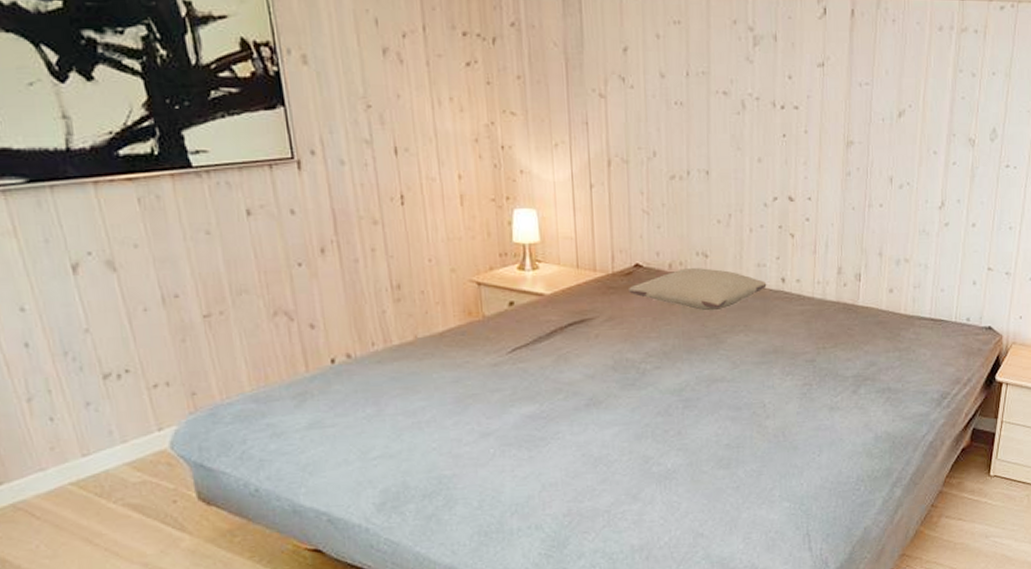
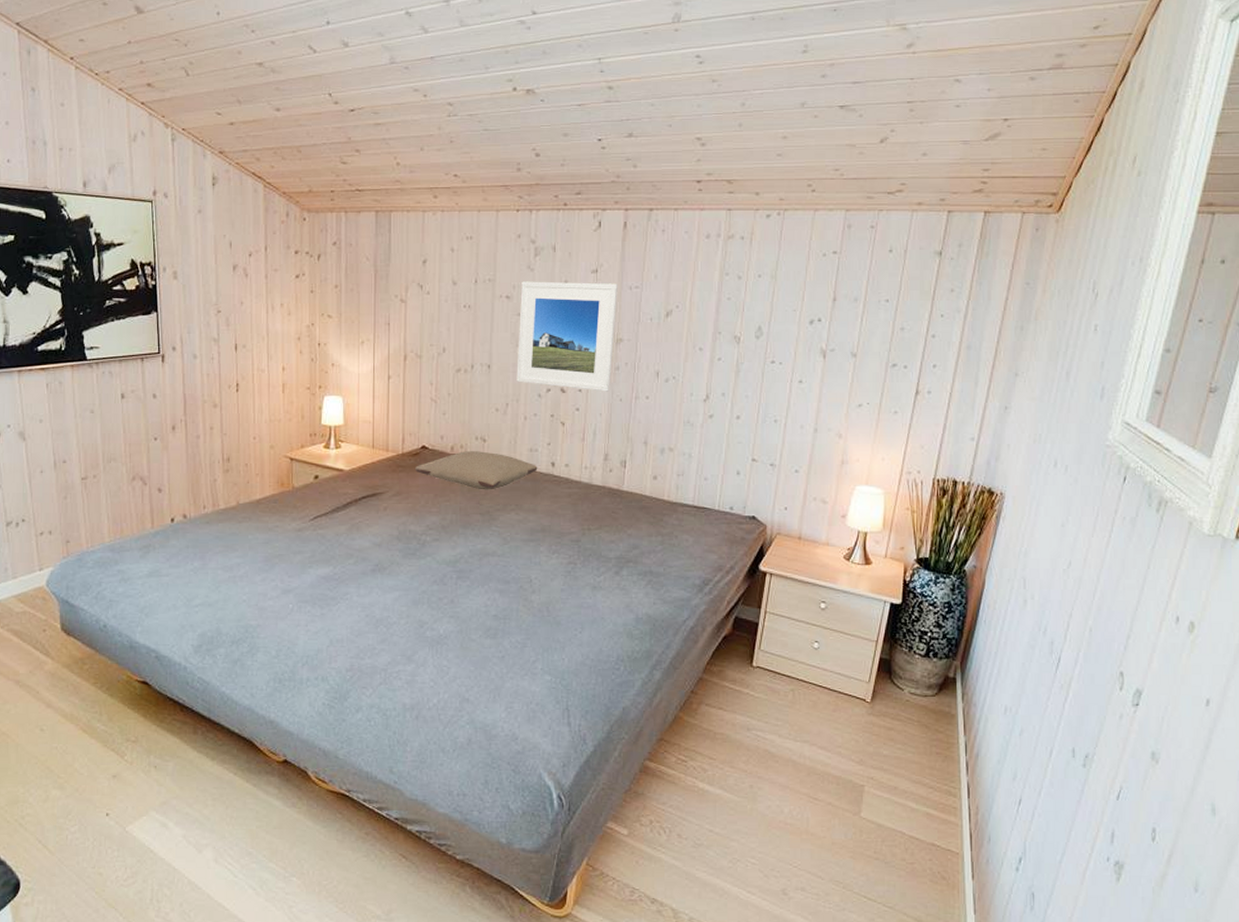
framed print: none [738,75,847,200] -> present [516,281,618,392]

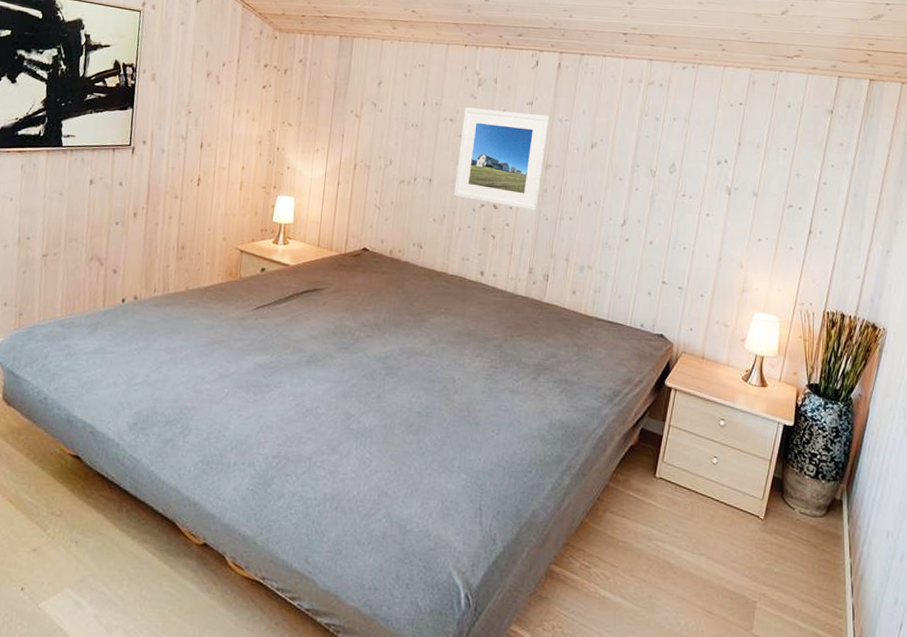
pillow: present [415,451,538,490] -> none [355,255,468,294]

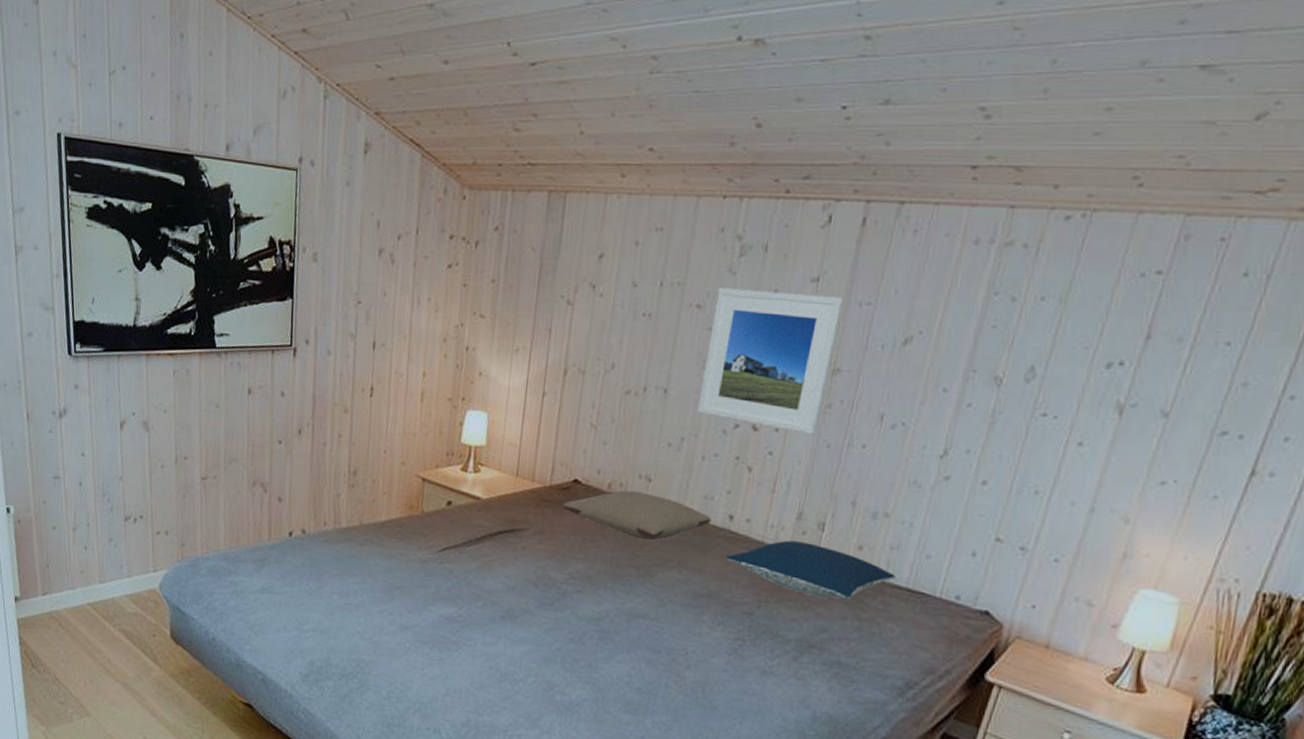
pillow: none [355,255,468,294] -> present [563,490,712,541]
pillow: none [480,289,599,331] -> present [726,540,895,599]

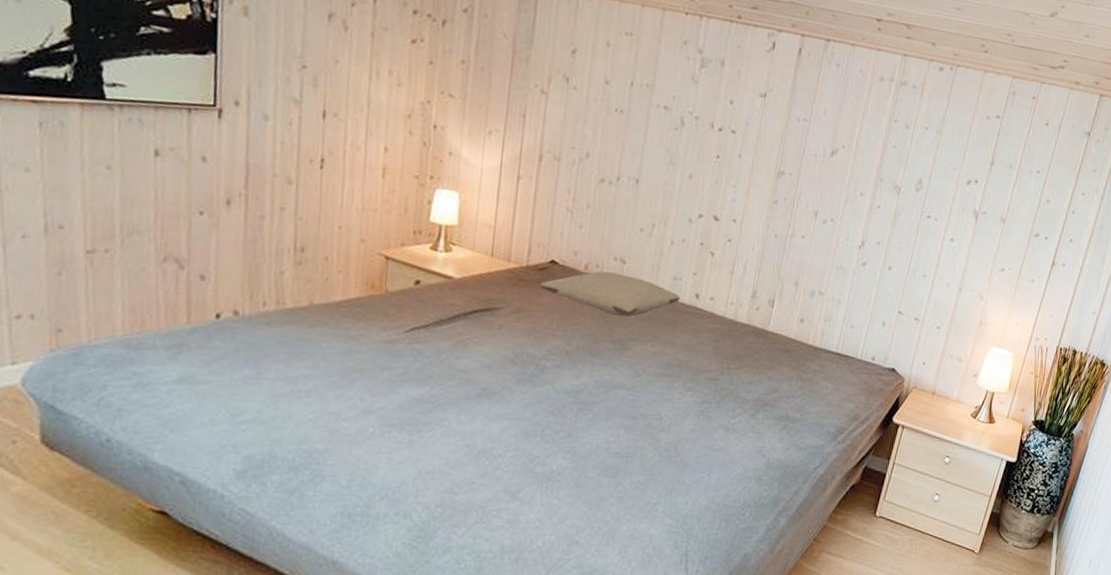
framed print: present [697,287,844,435] -> none [666,93,786,226]
pillow: present [726,540,895,599] -> none [694,315,828,363]

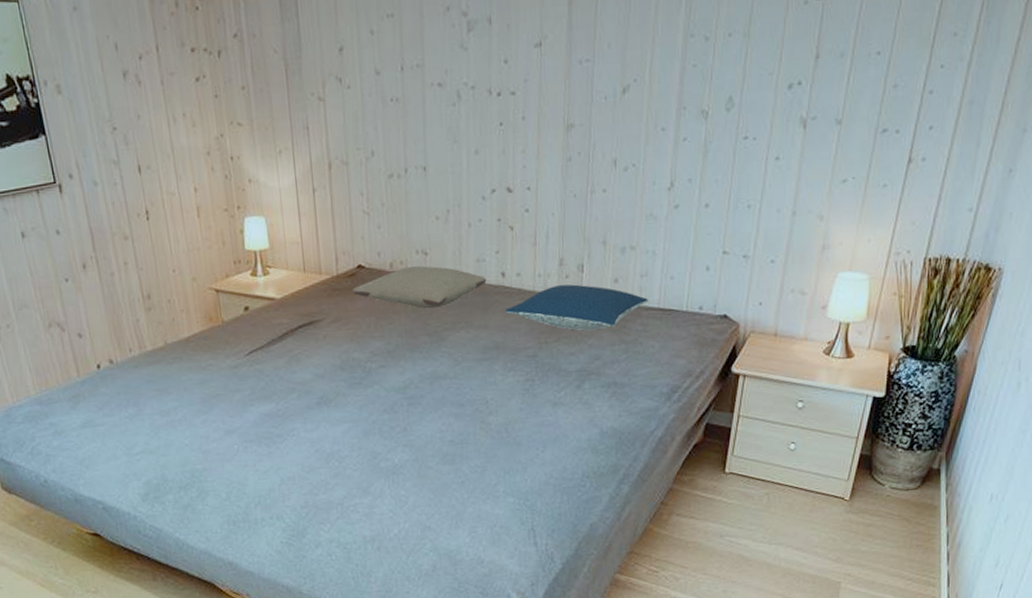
pillow: none [694,315,828,363] -> present [505,284,648,330]

